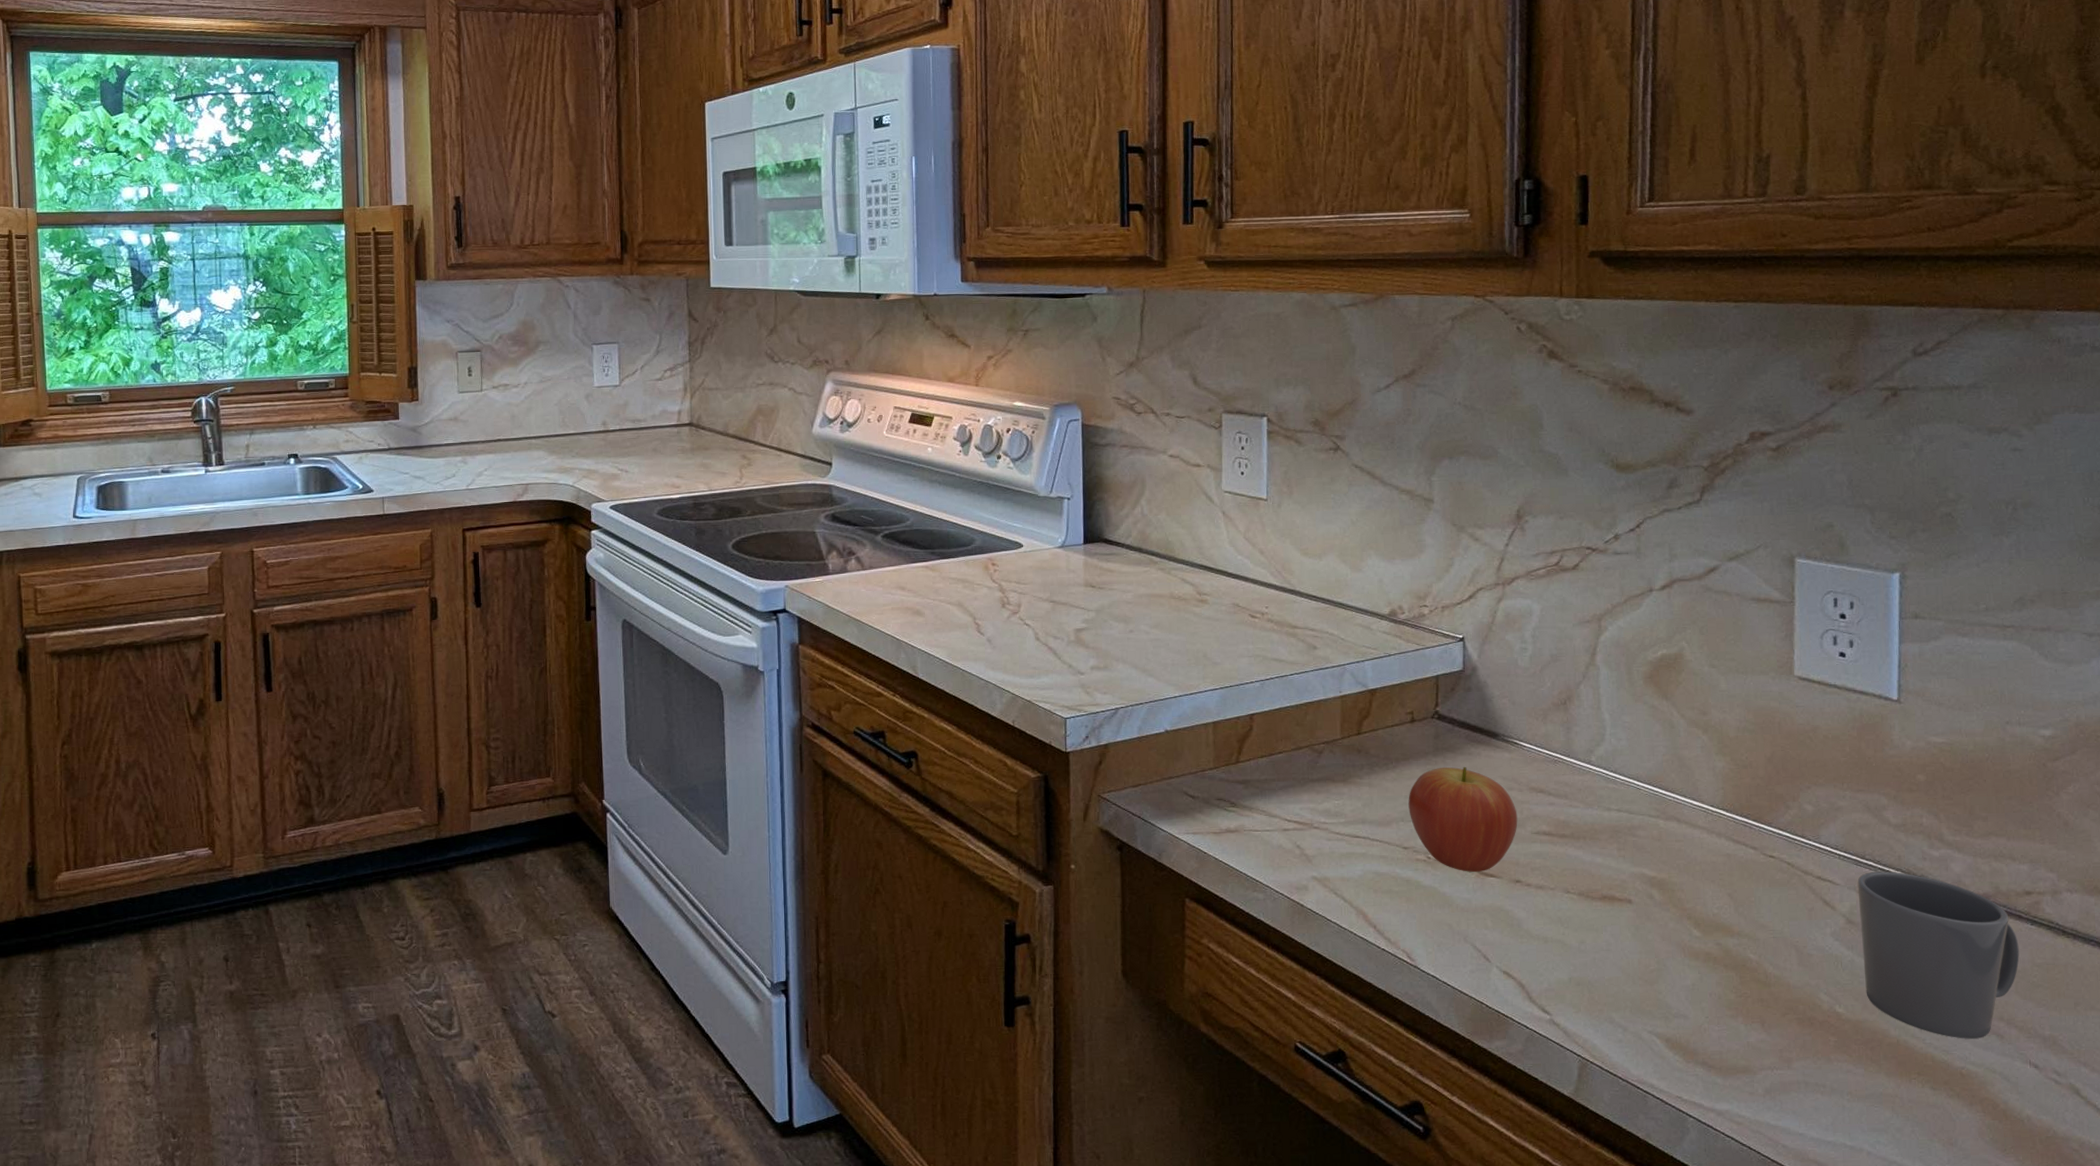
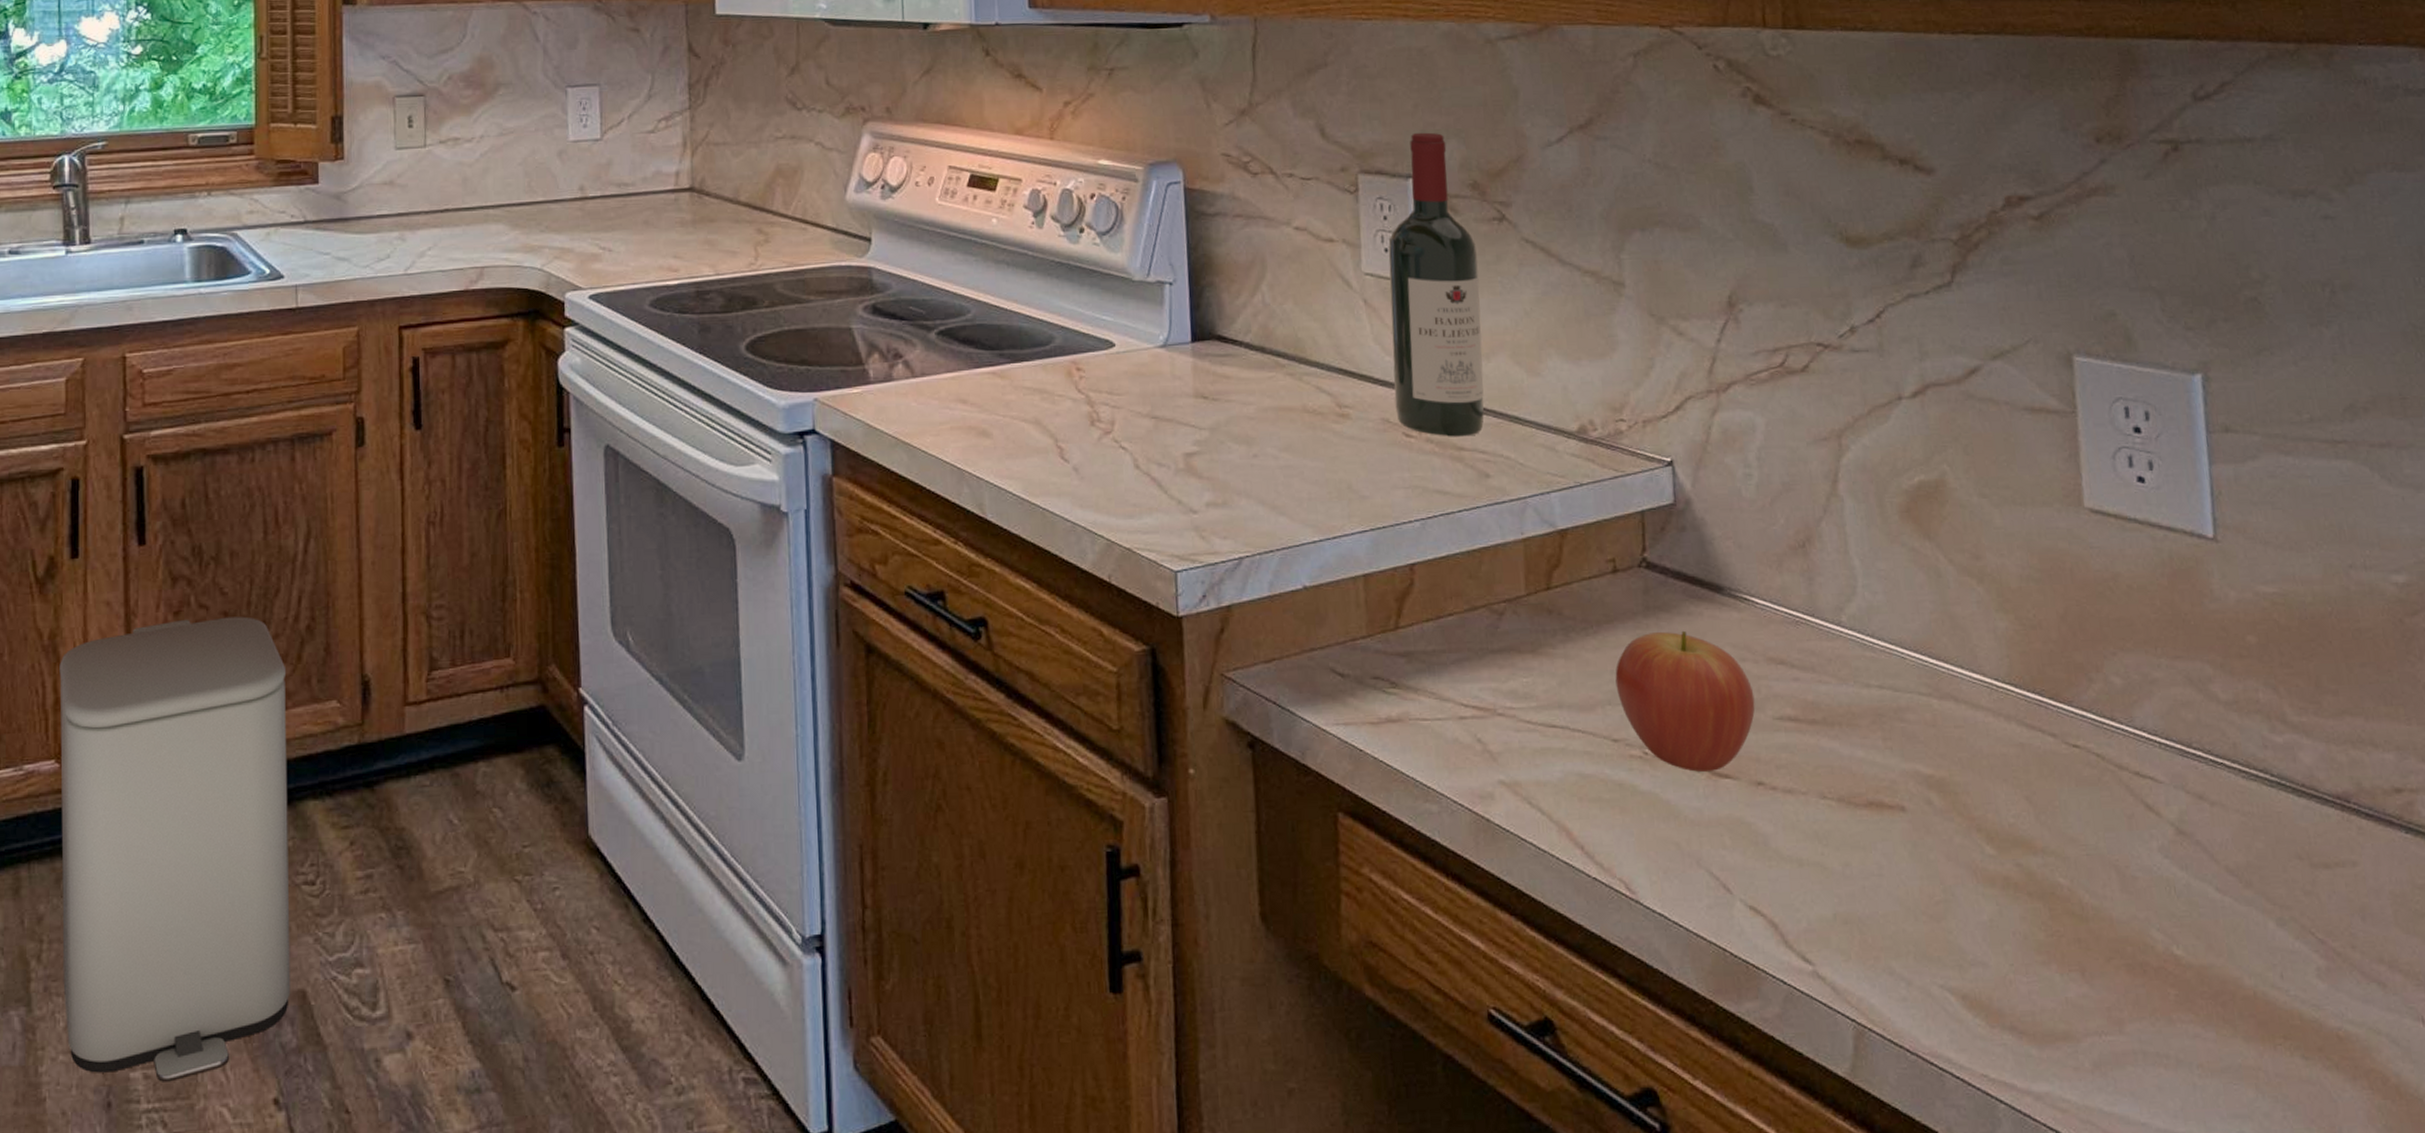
pedal bin: none [210,745,388,1077] -> present [59,616,291,1082]
wine bottle: none [1243,380,1316,618] -> present [1388,132,1484,437]
mug: present [1857,871,2019,1039] -> none [2185,764,2396,989]

